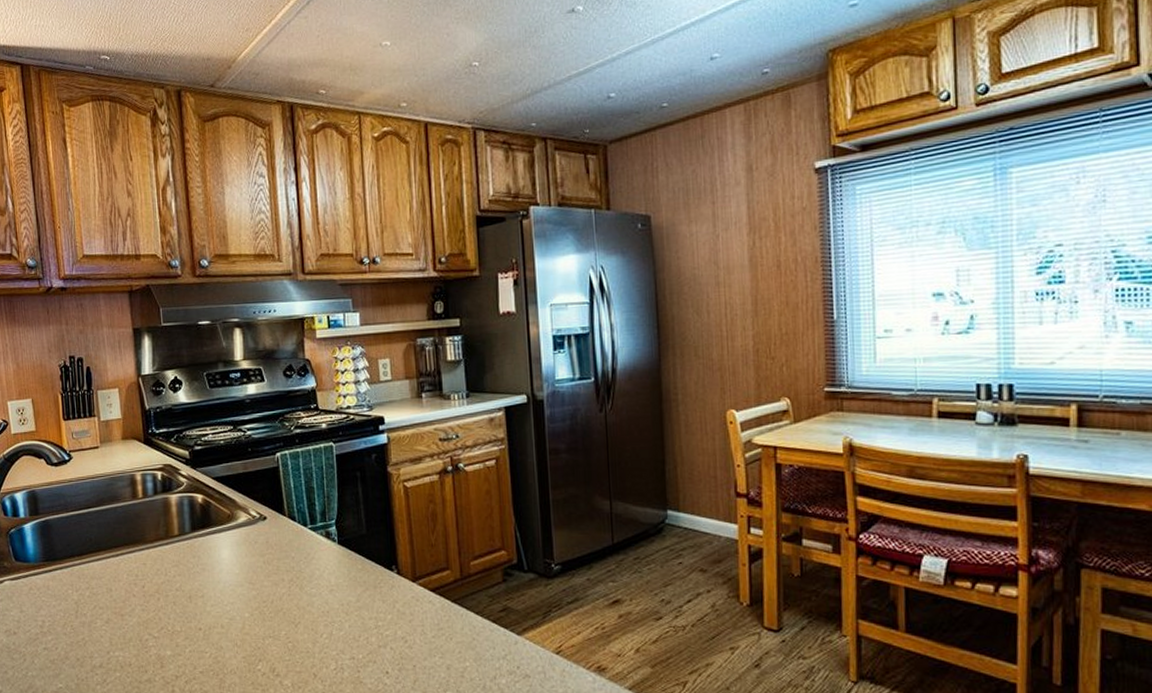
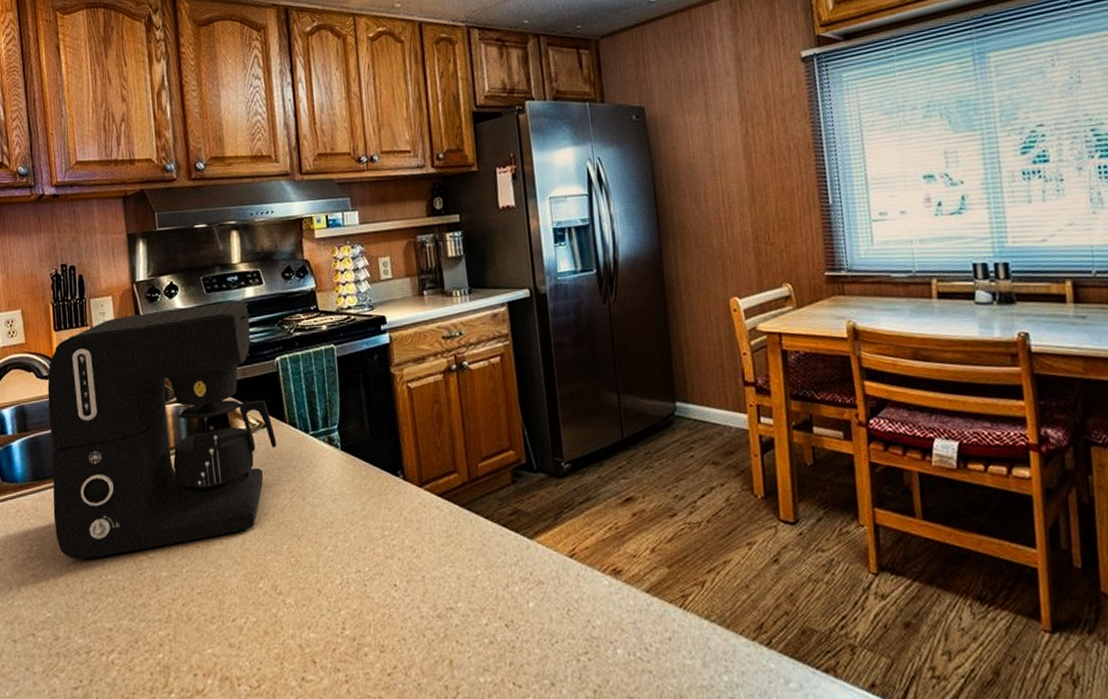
coffee maker: none [57,397,277,637] -> present [47,301,277,560]

